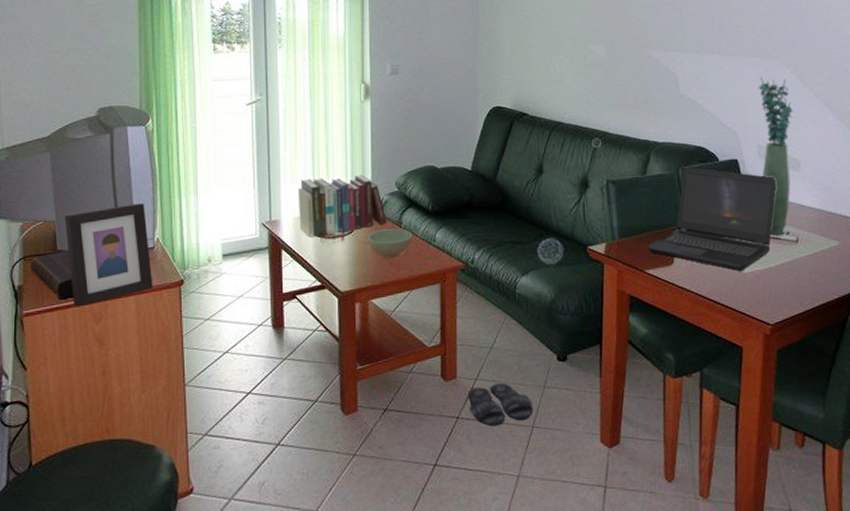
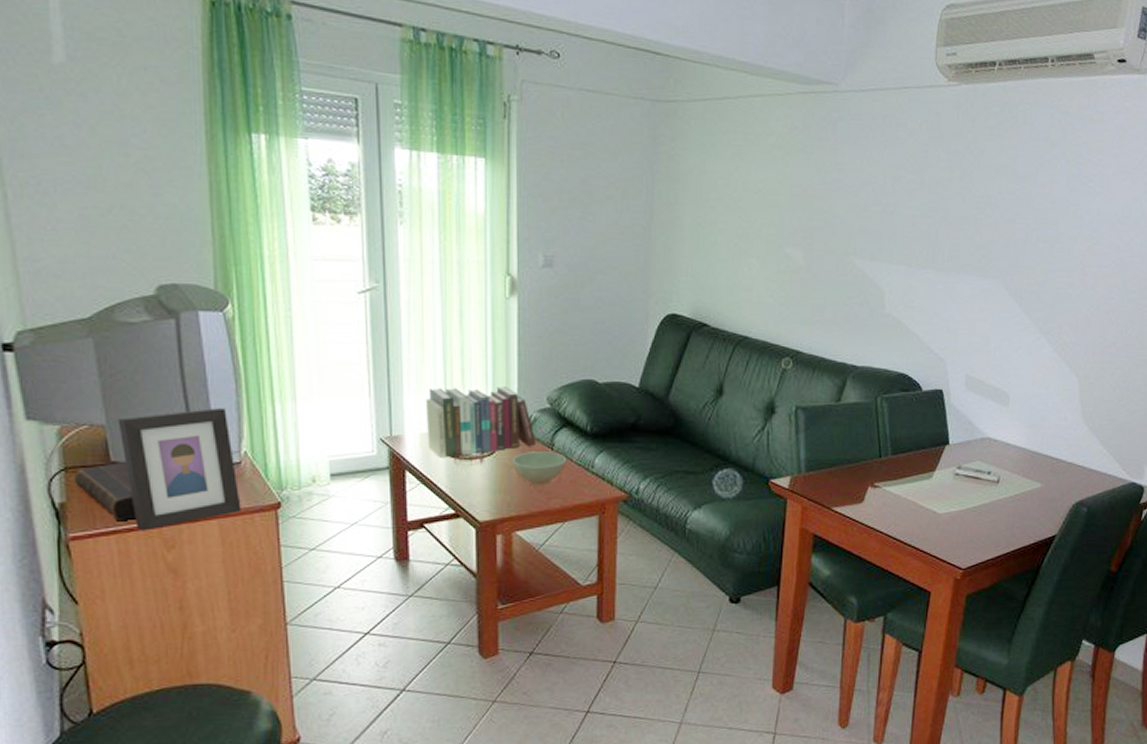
slippers: present [468,383,533,426] -> none [627,626,700,671]
laptop computer: present [648,166,777,272] -> none [838,395,983,512]
vase: present [758,77,793,235] -> none [968,298,1008,474]

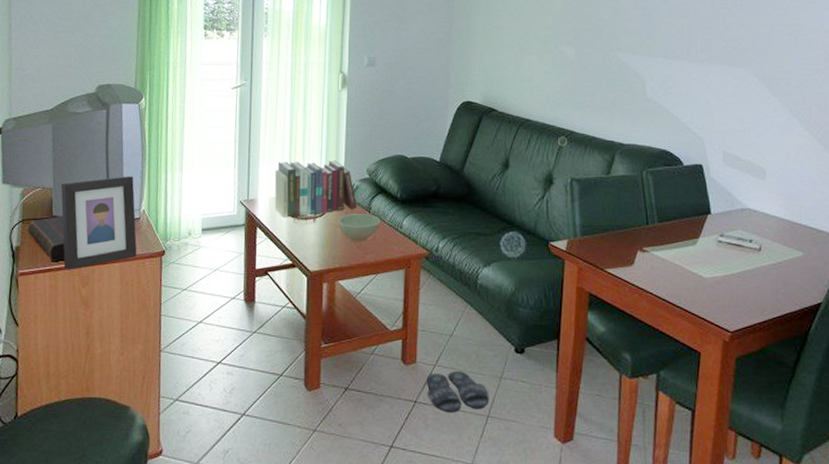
slippers: none [627,626,700,671] -> present [426,371,489,413]

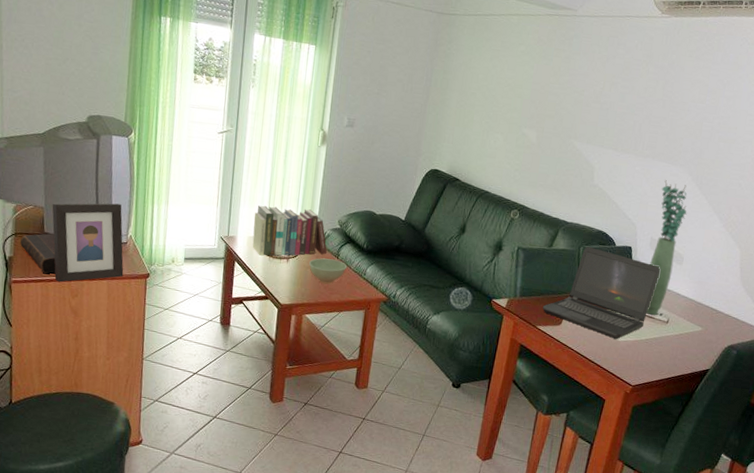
slippers: present [426,371,489,413] -> none [374,397,427,430]
laptop computer: none [610,169,741,277] -> present [543,246,661,340]
vase: none [725,85,760,242] -> present [646,180,687,315]

